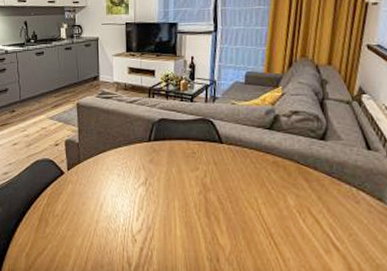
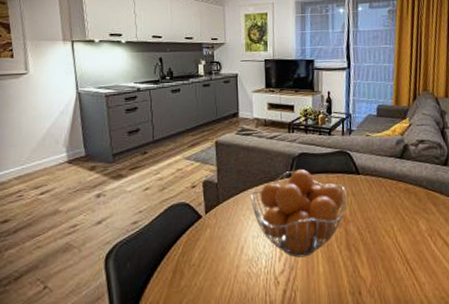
fruit basket: none [109,135,208,220] -> present [250,169,347,258]

